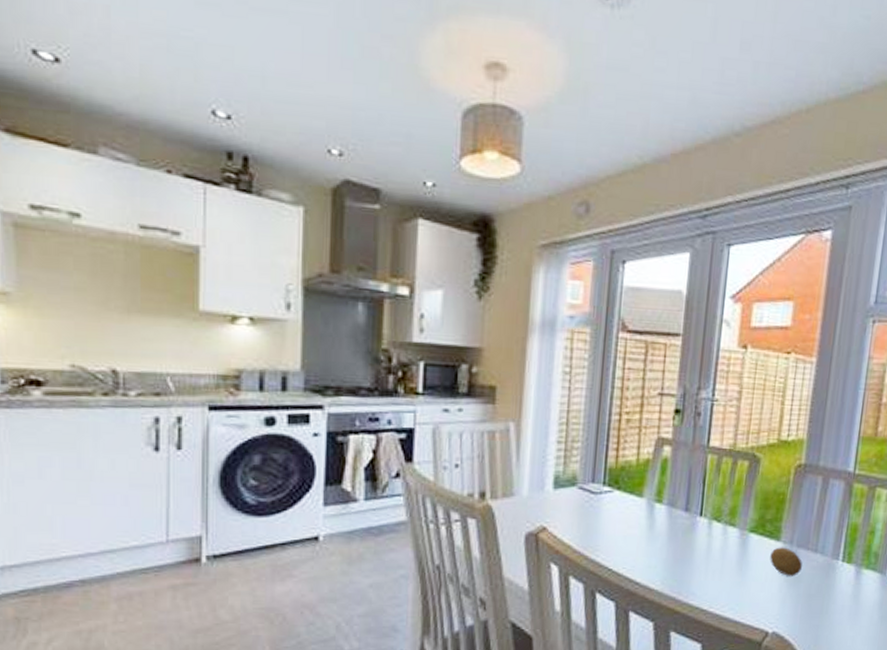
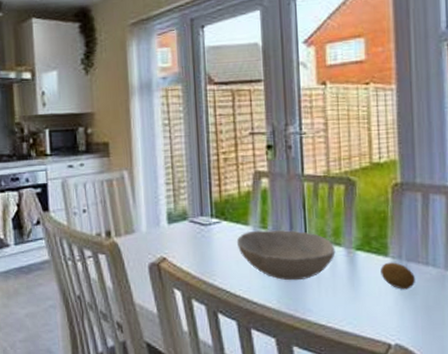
bowl: none [627,503,729,561] -> present [236,229,336,281]

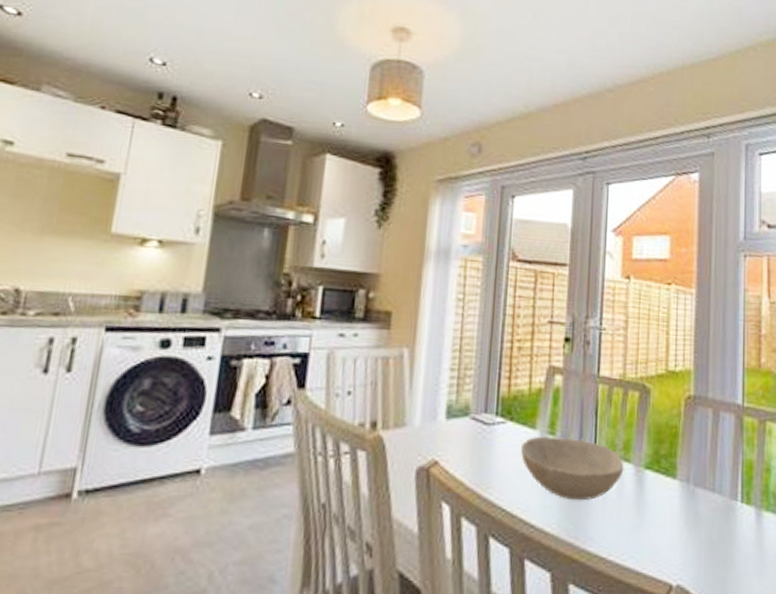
fruit: present [380,262,415,290] -> none [668,485,701,519]

